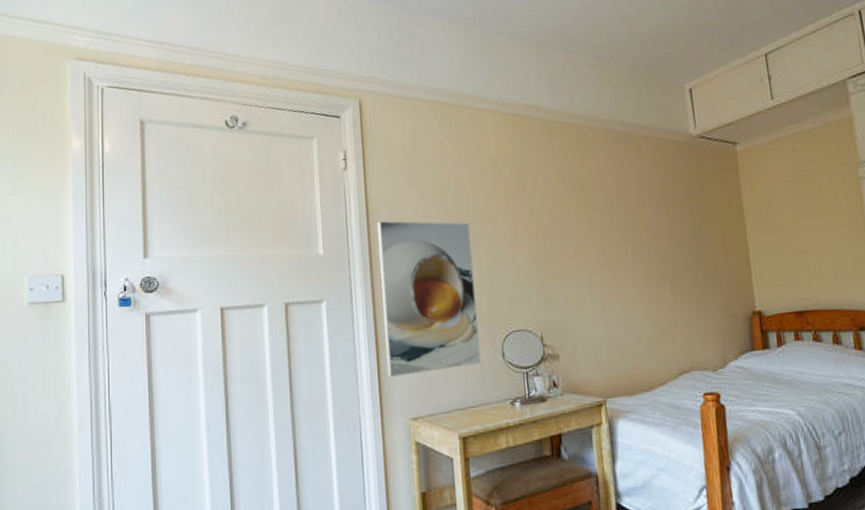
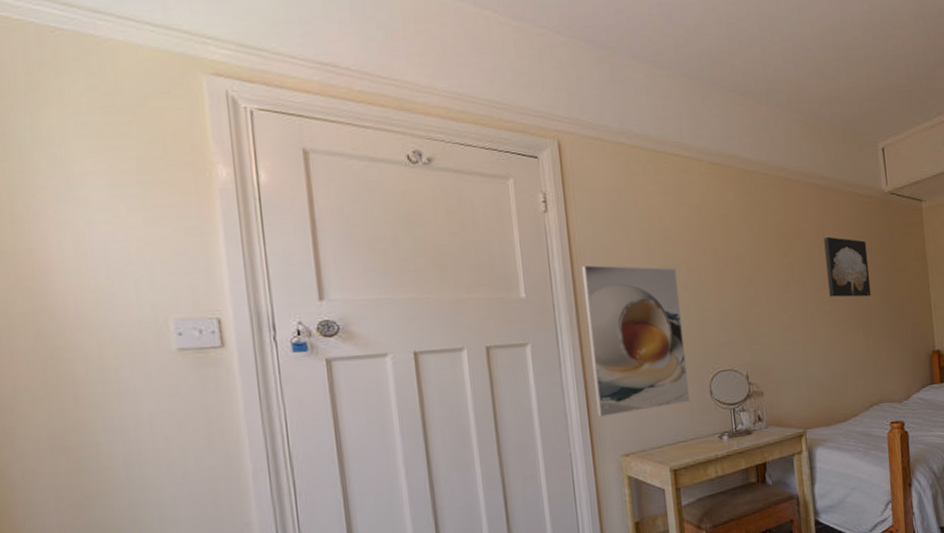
wall art: none [625,185,680,252] -> present [824,236,872,298]

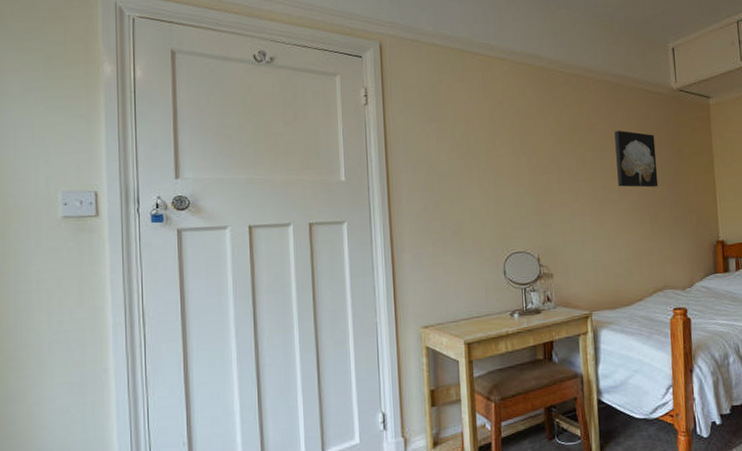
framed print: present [581,264,691,417] -> none [394,152,486,291]

